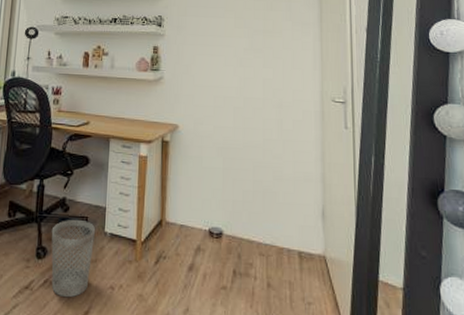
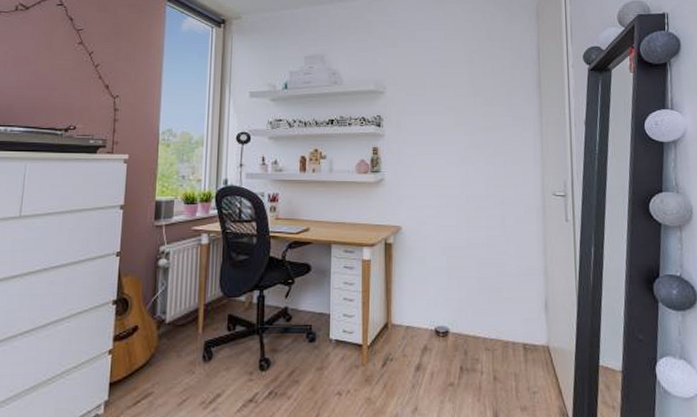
wastebasket: present [51,219,96,298] -> none [274,328,321,408]

